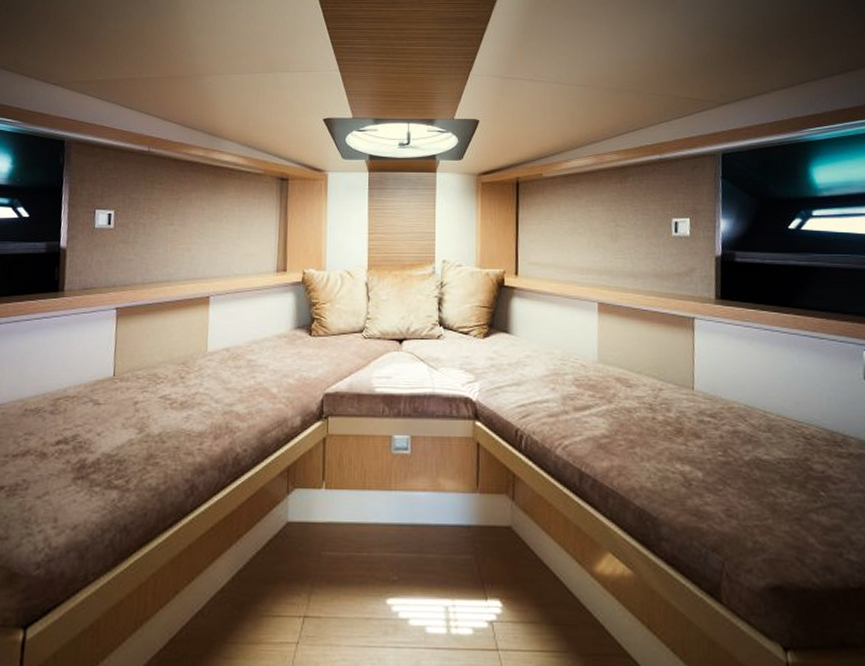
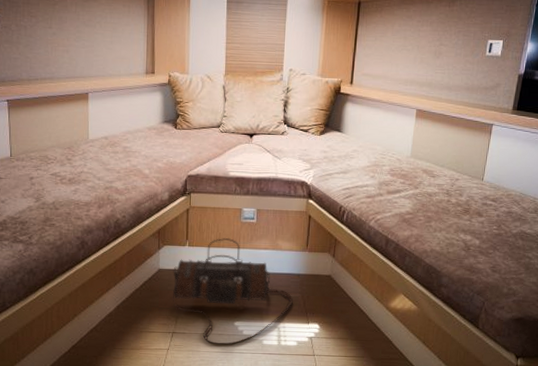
duffel bag: none [303,476,464,635] -> present [172,238,293,345]

